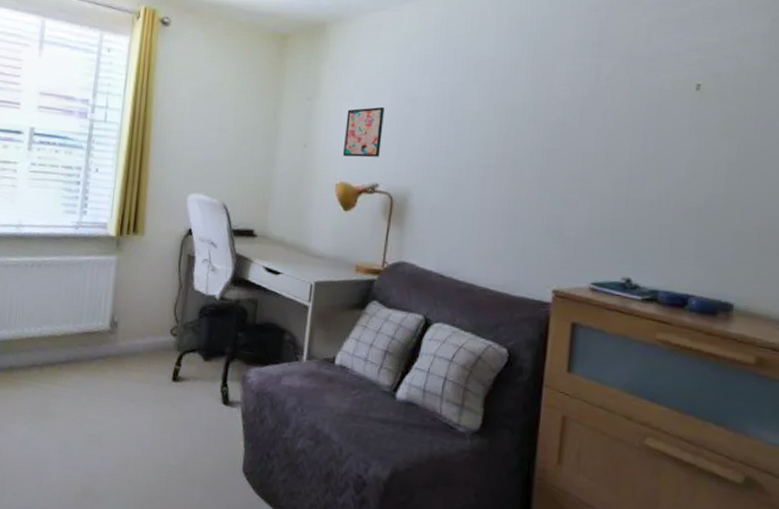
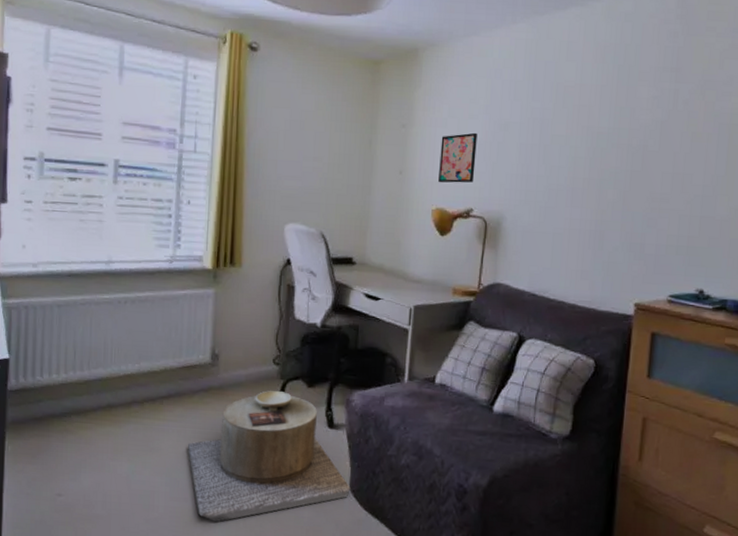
side table: none [82,362,244,496] -> present [187,390,351,523]

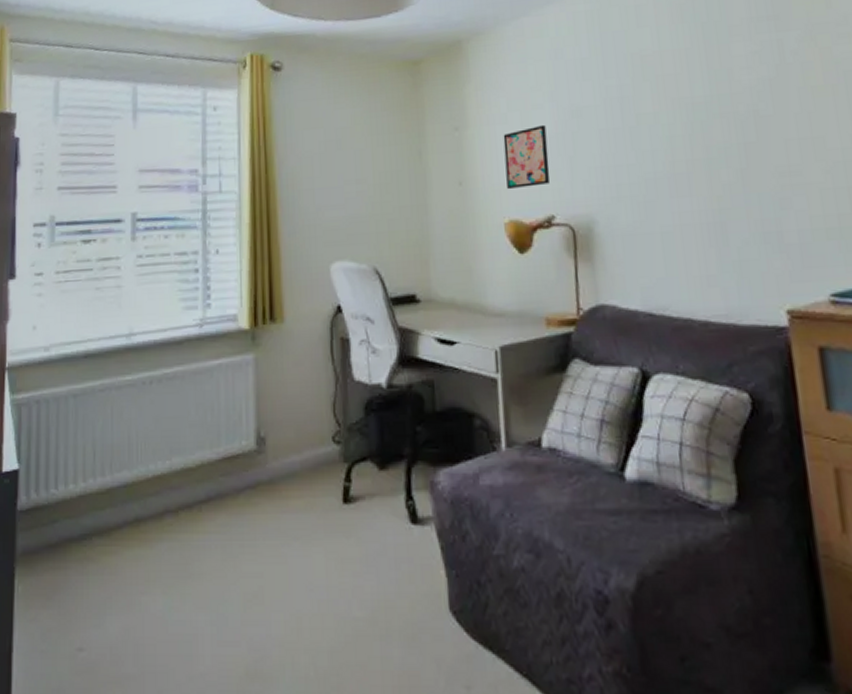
side table: present [187,390,351,523] -> none [235,478,451,674]

